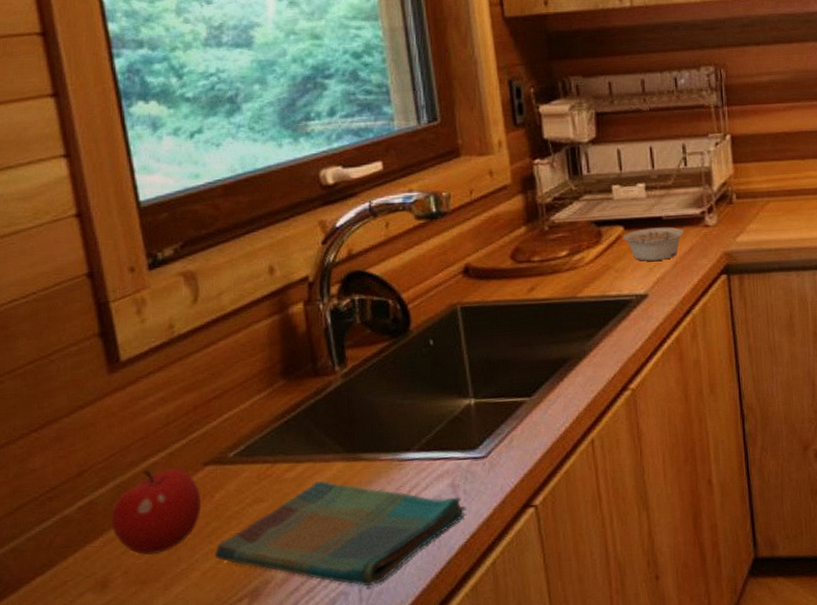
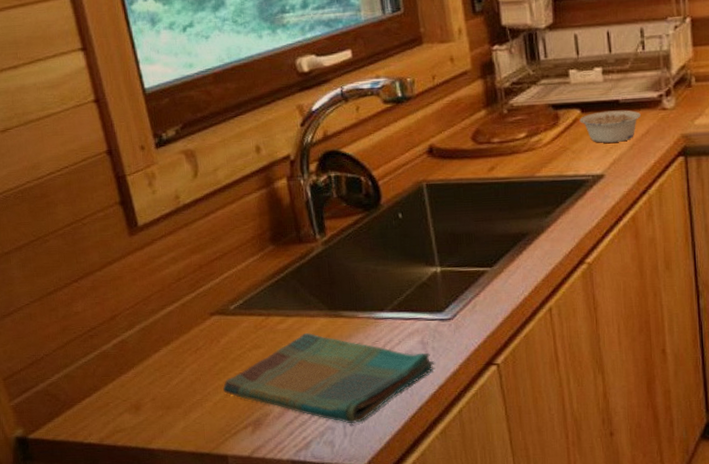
fruit: present [111,468,201,555] -> none [139,316,210,387]

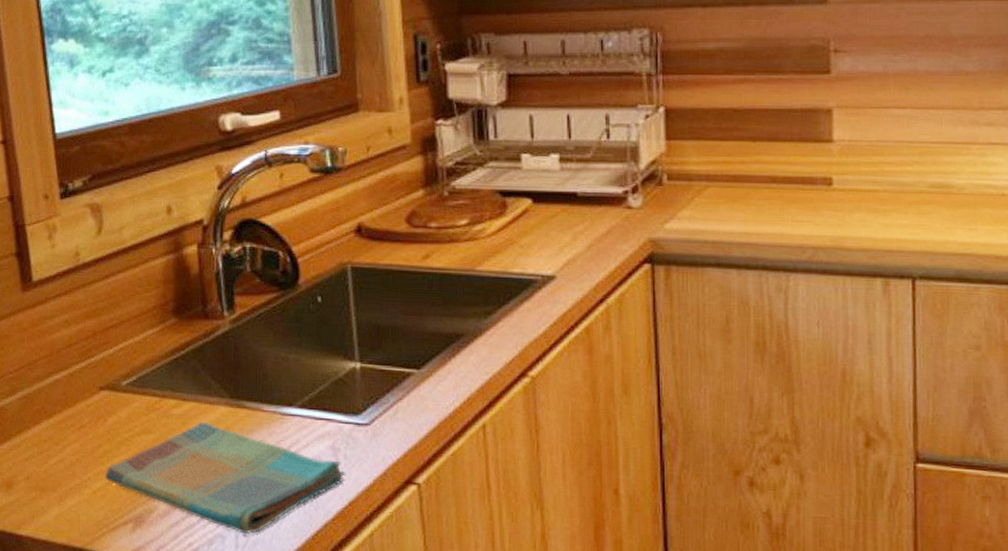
legume: present [579,110,642,143] -> none [530,203,603,240]

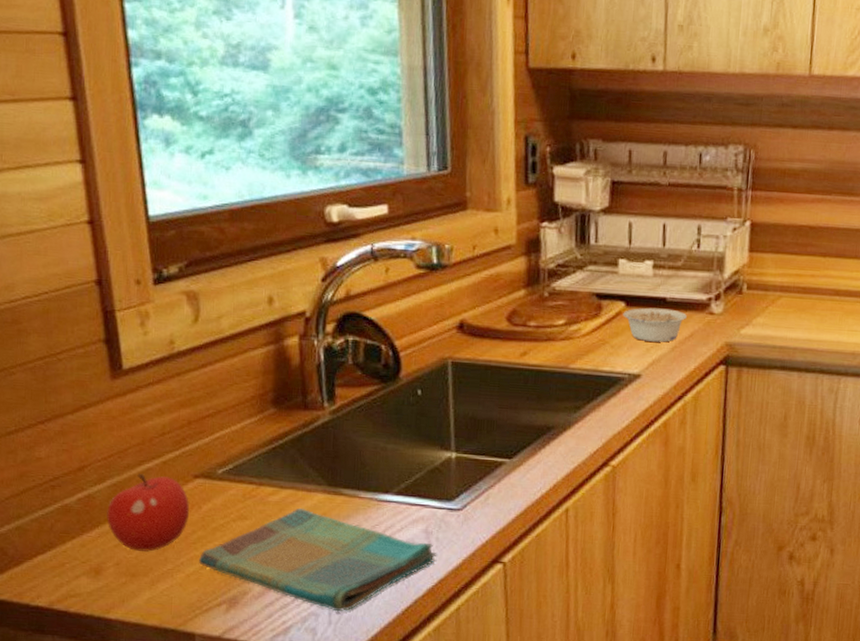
fruit: none [18,386,95,467] -> present [107,474,189,553]
legume: none [530,203,603,240] -> present [623,307,688,342]

